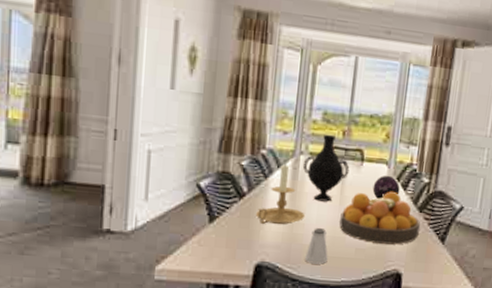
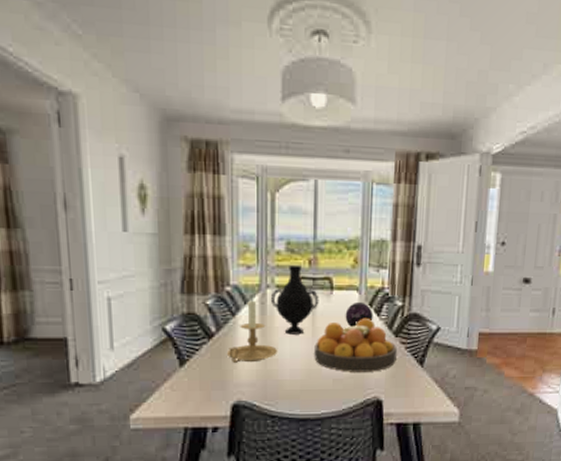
saltshaker: present [305,228,328,264] -> none [282,362,305,399]

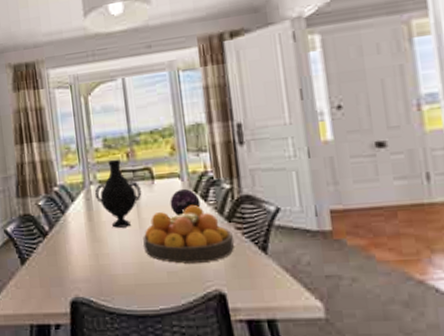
candle holder: present [227,299,278,363] -> none [61,196,108,259]

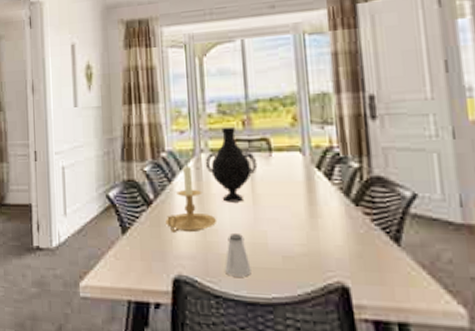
candle holder: none [61,196,108,259] -> present [166,164,217,233]
saltshaker: none [117,256,141,294] -> present [225,234,251,277]
fruit bowl: present [143,204,234,264] -> none [256,182,361,250]
decorative orb: present [170,188,201,217] -> none [288,164,324,195]

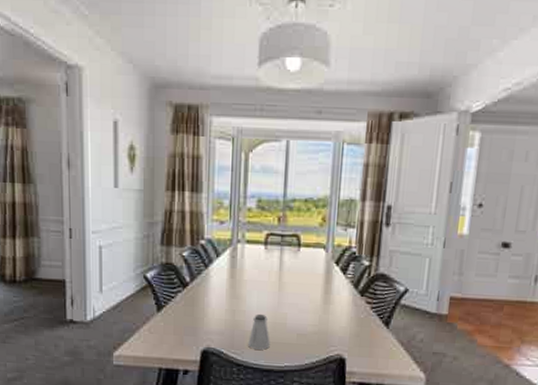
candle holder: present [166,164,217,233] -> none [199,252,246,313]
vase: present [206,126,258,202] -> none [241,221,287,289]

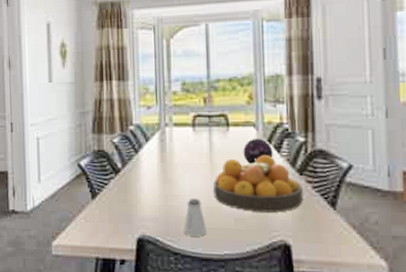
fruit bowl: none [280,275,362,330] -> present [213,154,303,213]
decorative orb: none [311,259,340,285] -> present [243,138,273,165]

